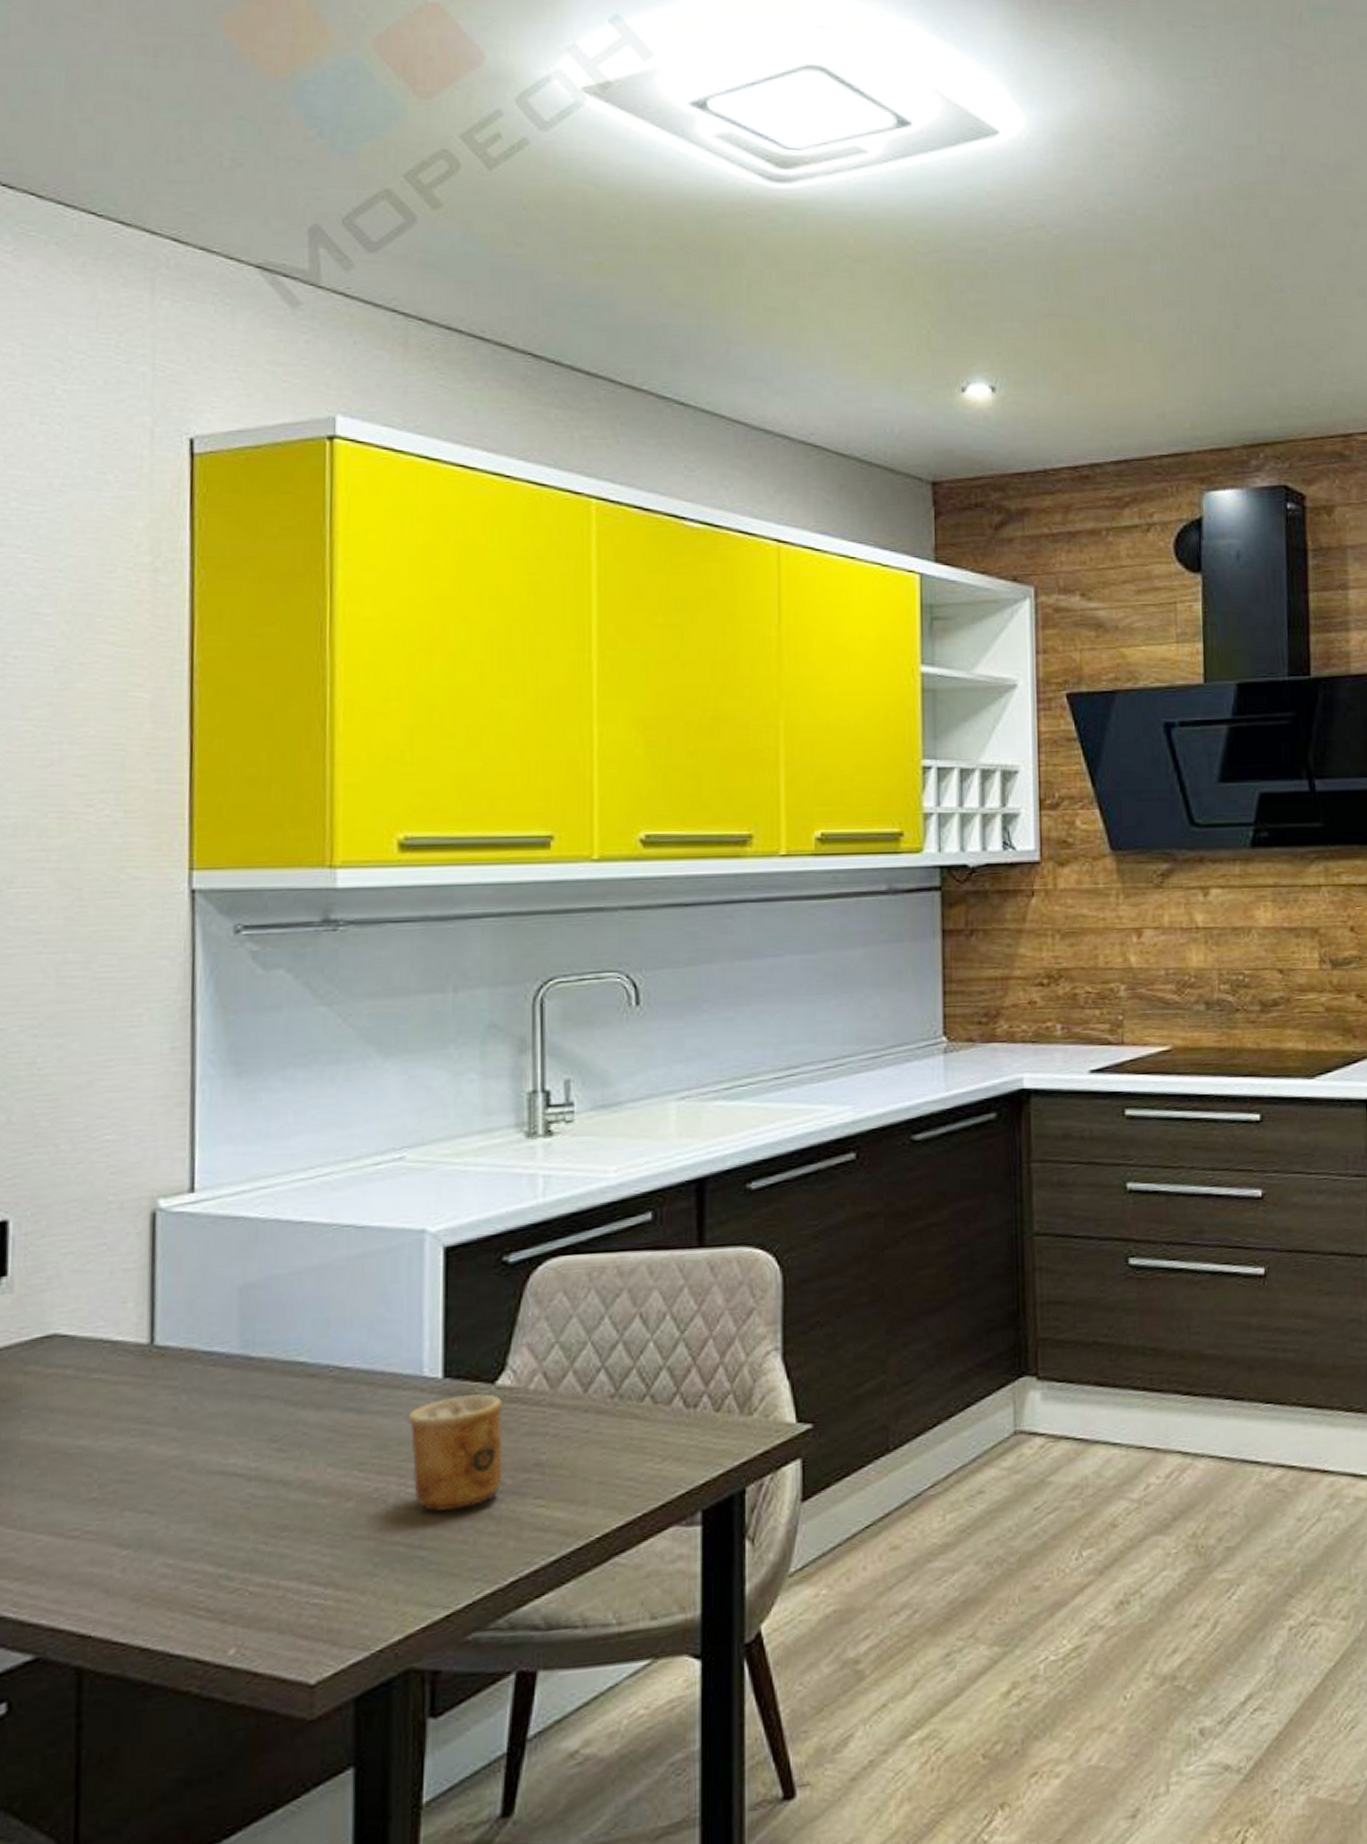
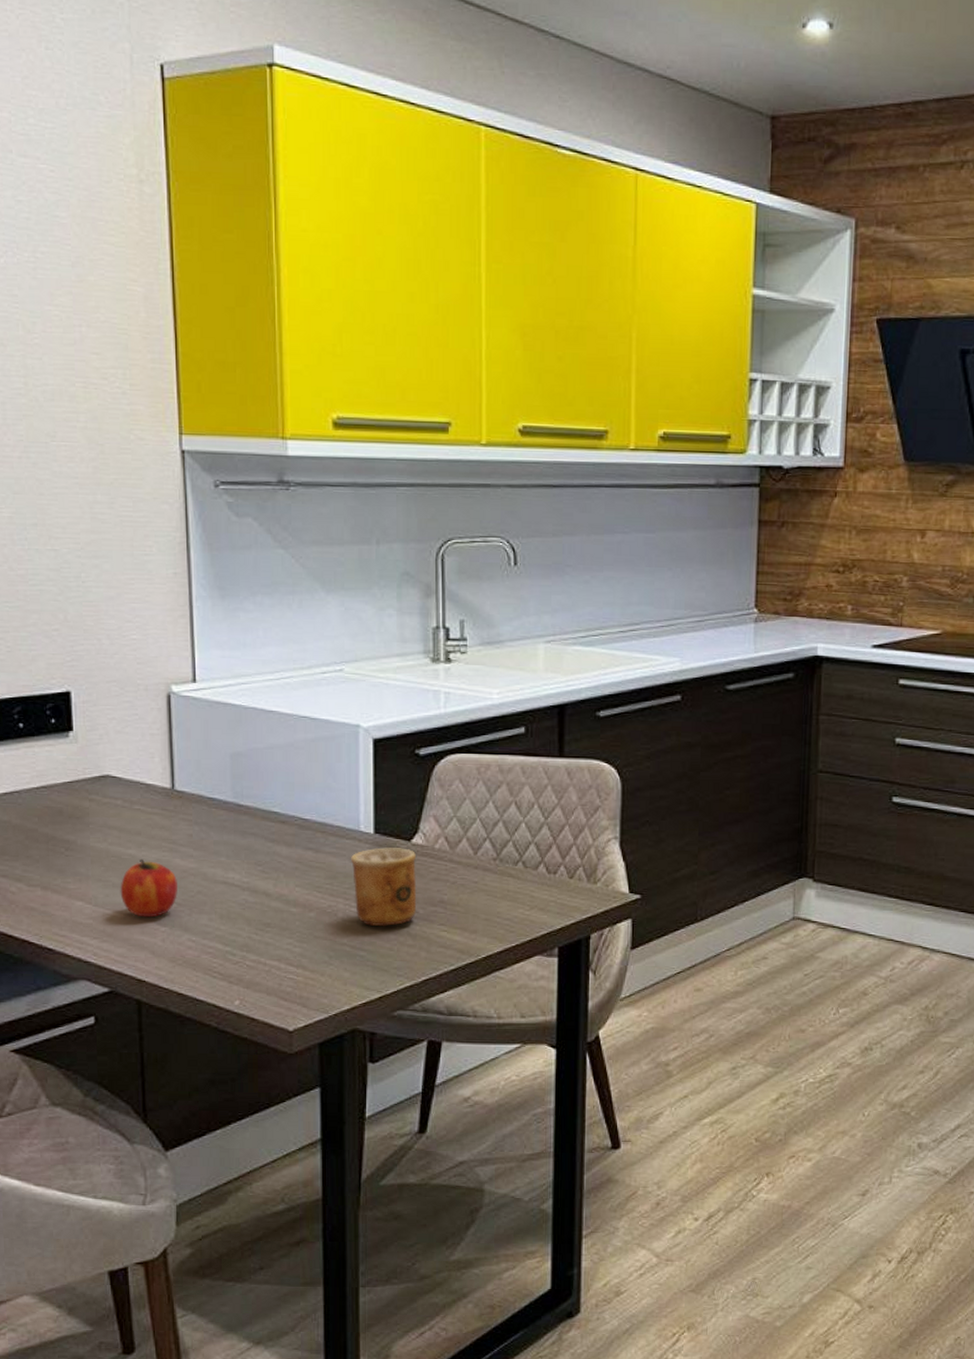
fruit: none [61,1452,150,1539] -> present [120,859,178,918]

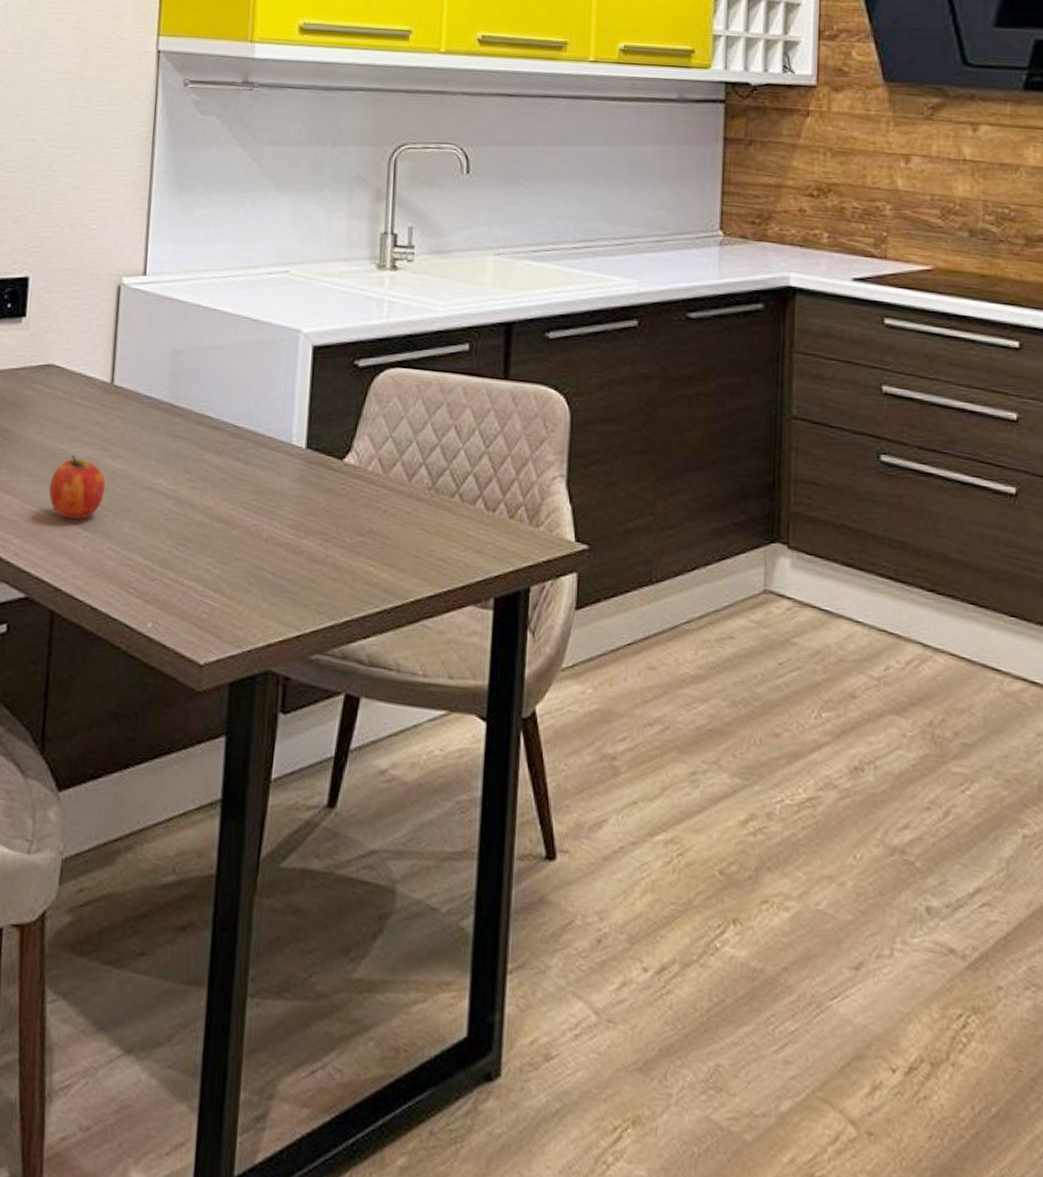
cup: present [350,847,417,927] -> none [279,464,347,555]

